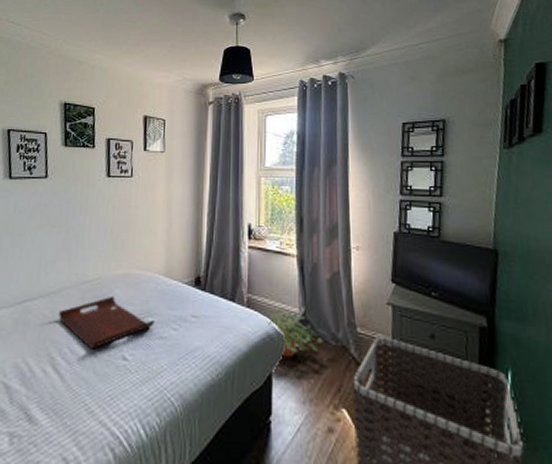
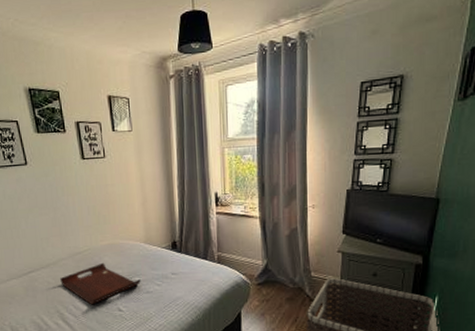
potted plant: present [267,308,324,358] -> none [235,261,283,300]

